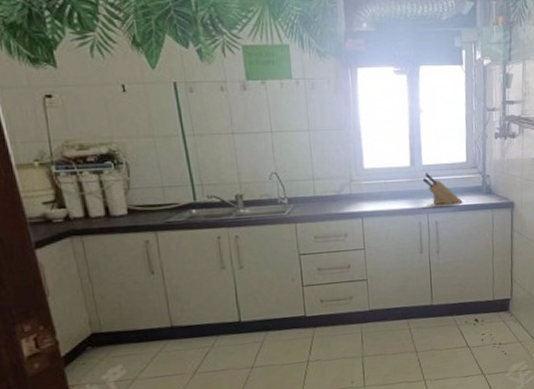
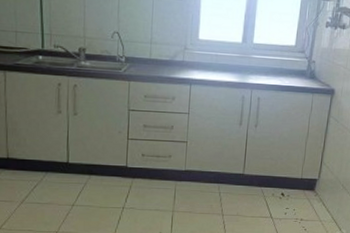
knife block: present [422,173,463,205] -> none [251,51,286,84]

